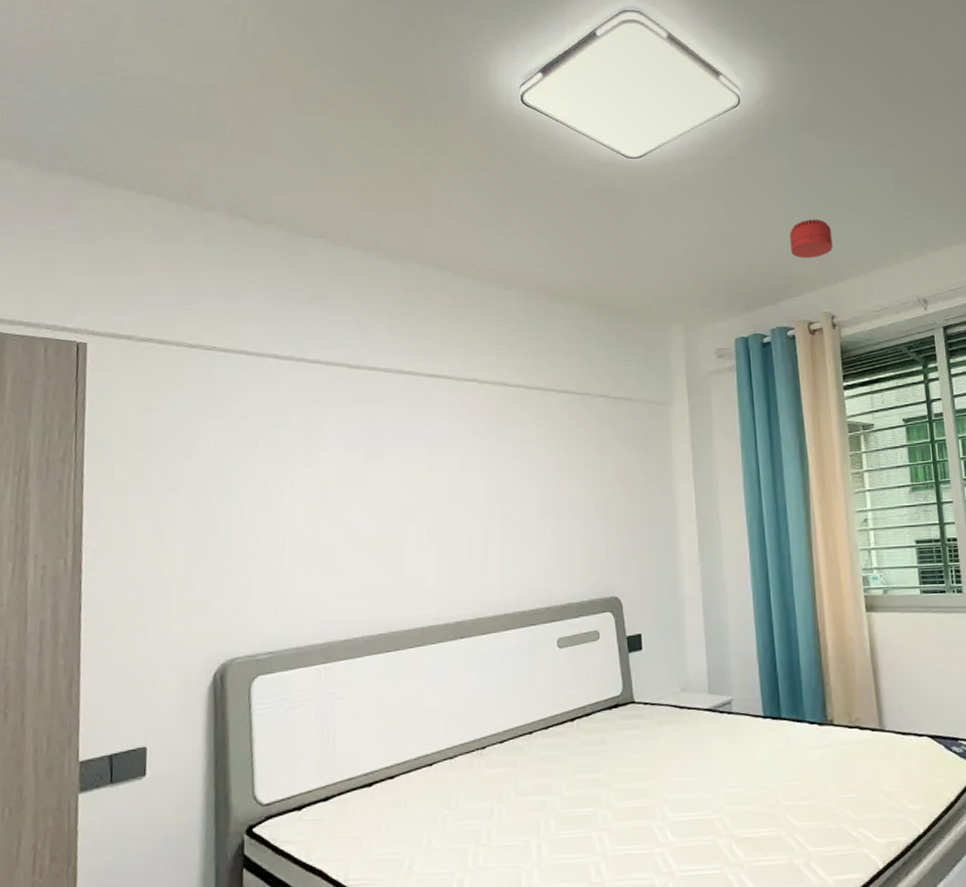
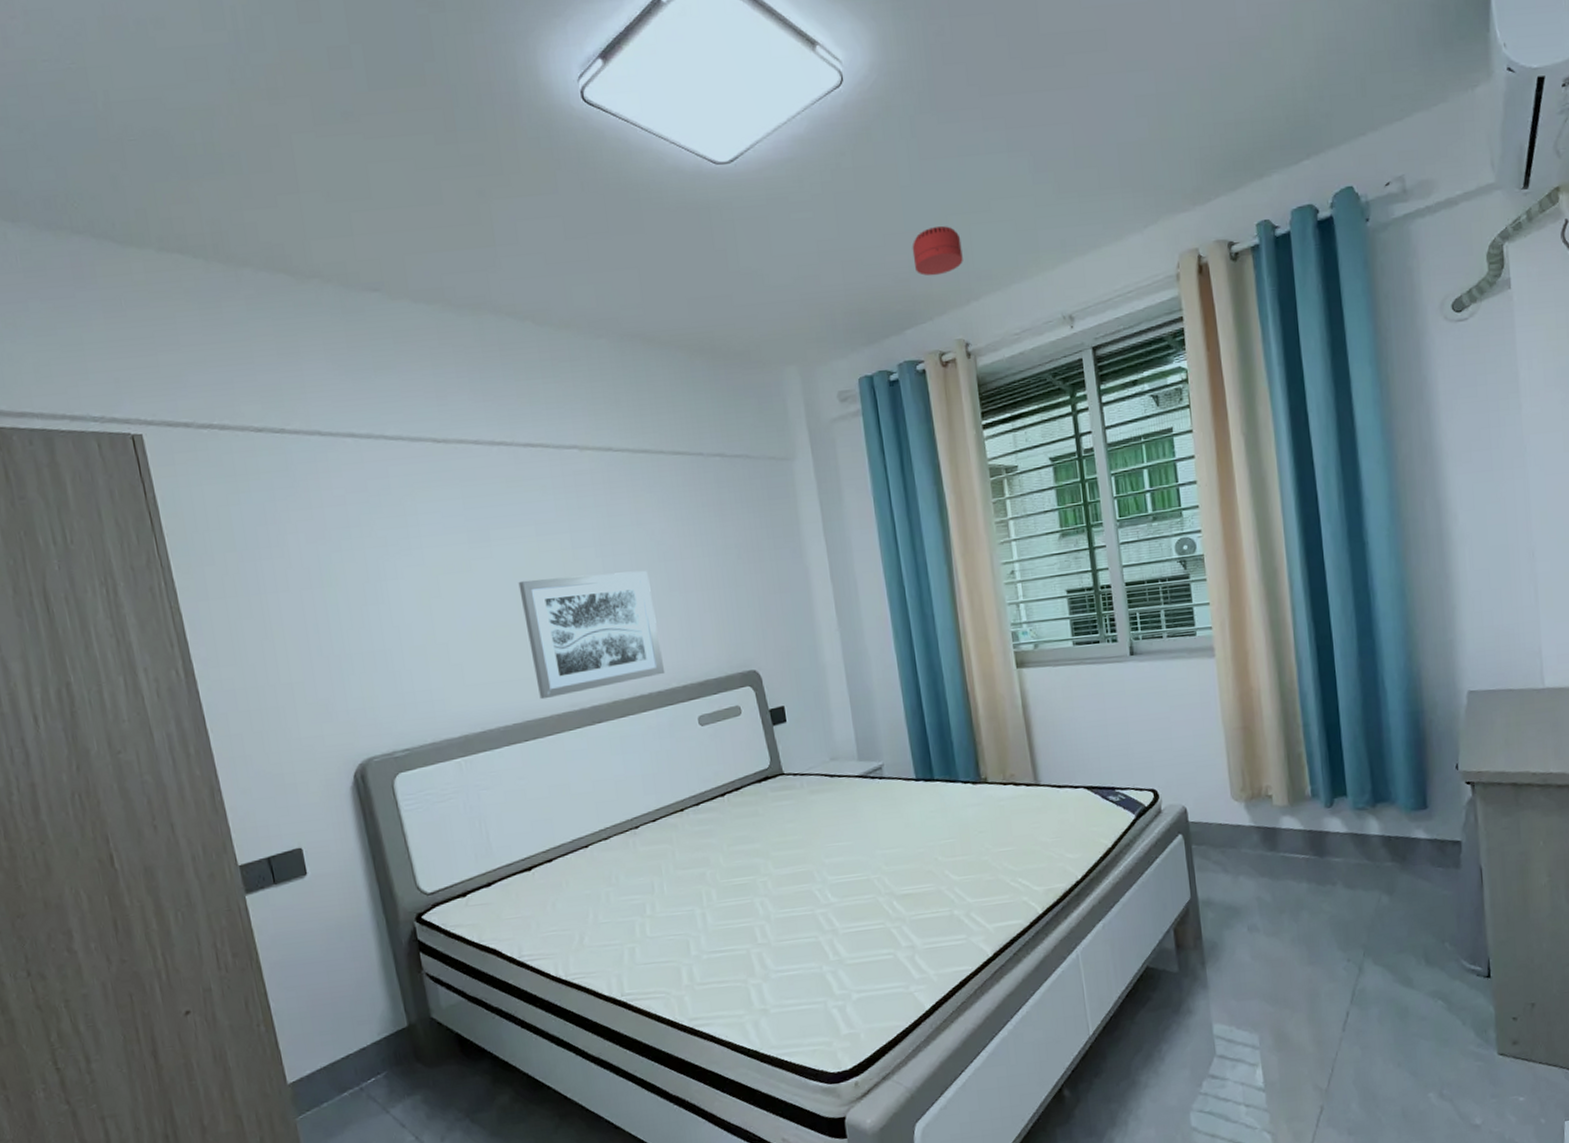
wall art: none [404,495,531,612] -> present [518,570,666,700]

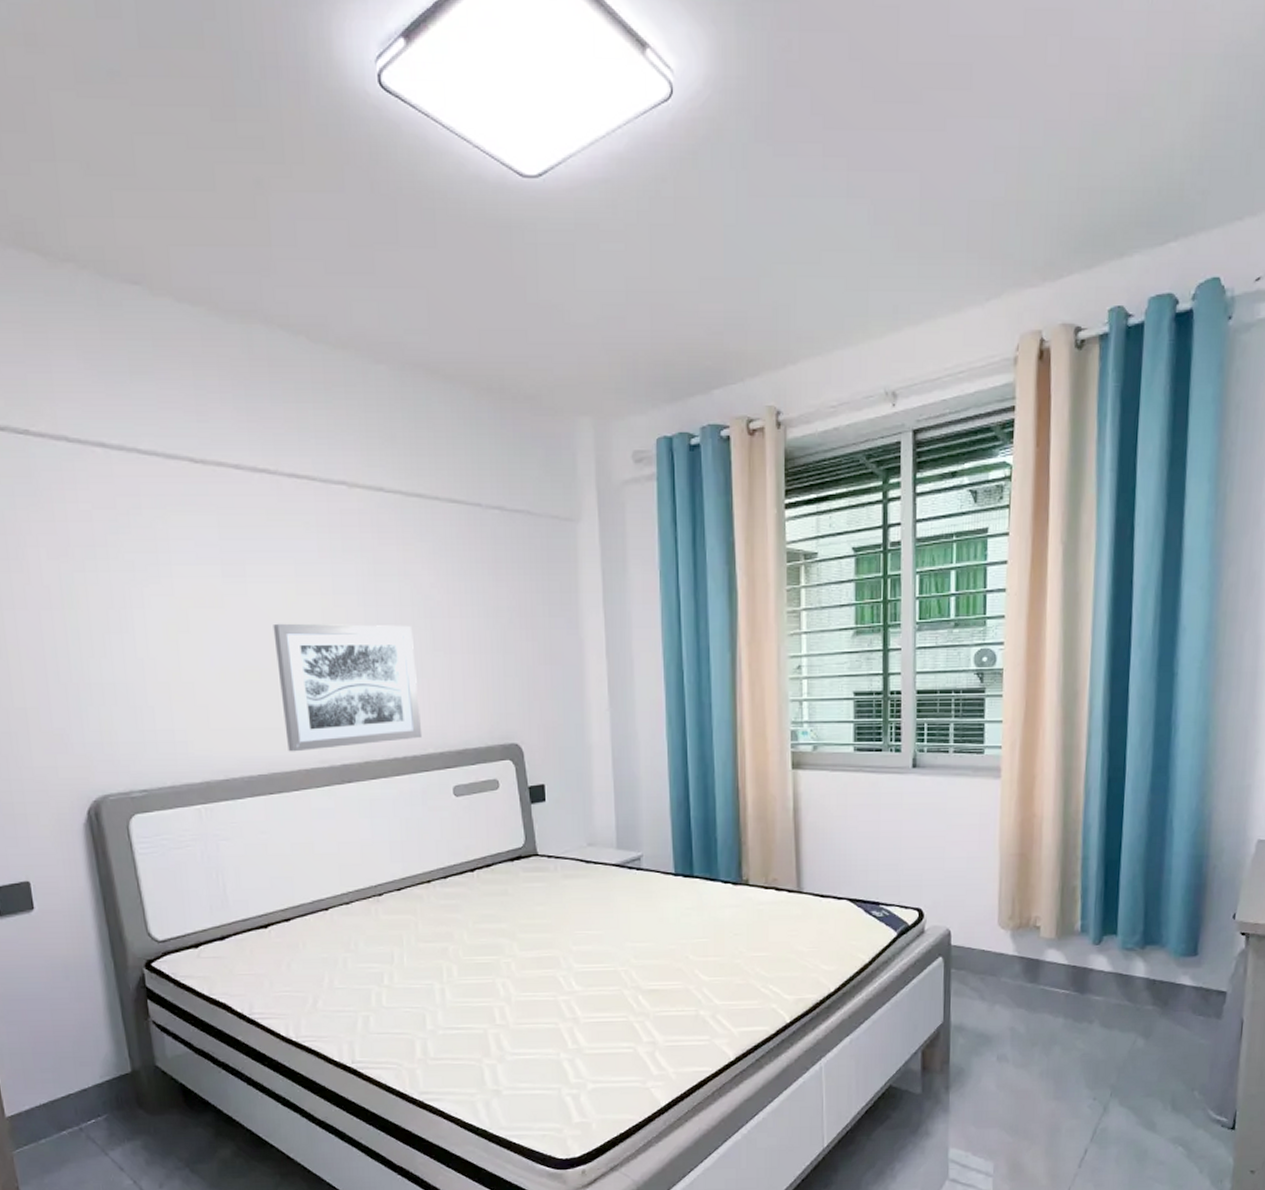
smoke detector: present [912,225,963,276] -> none [730,274,784,332]

